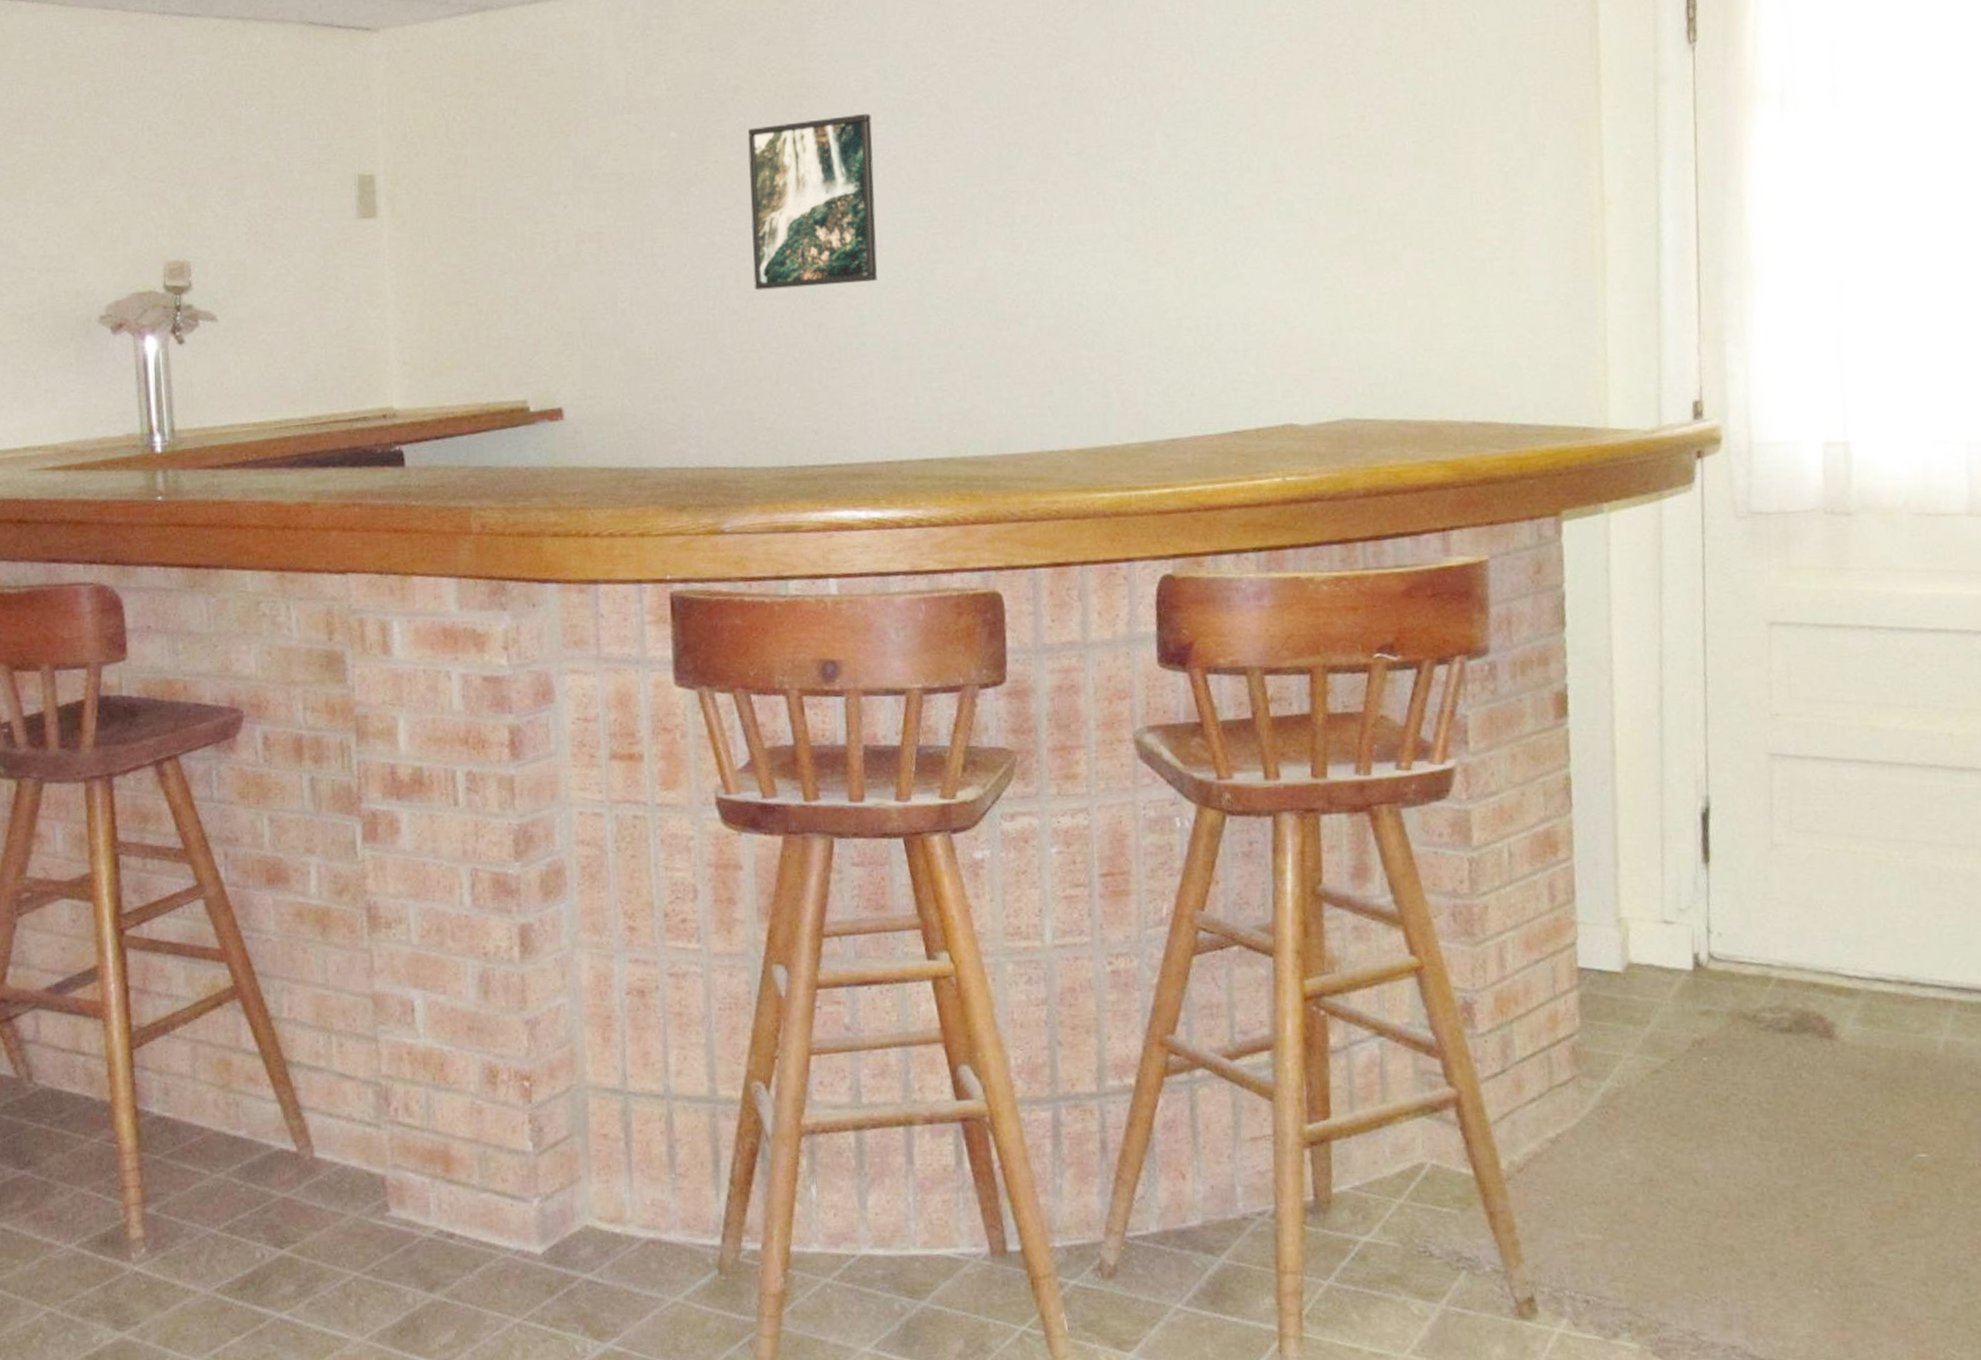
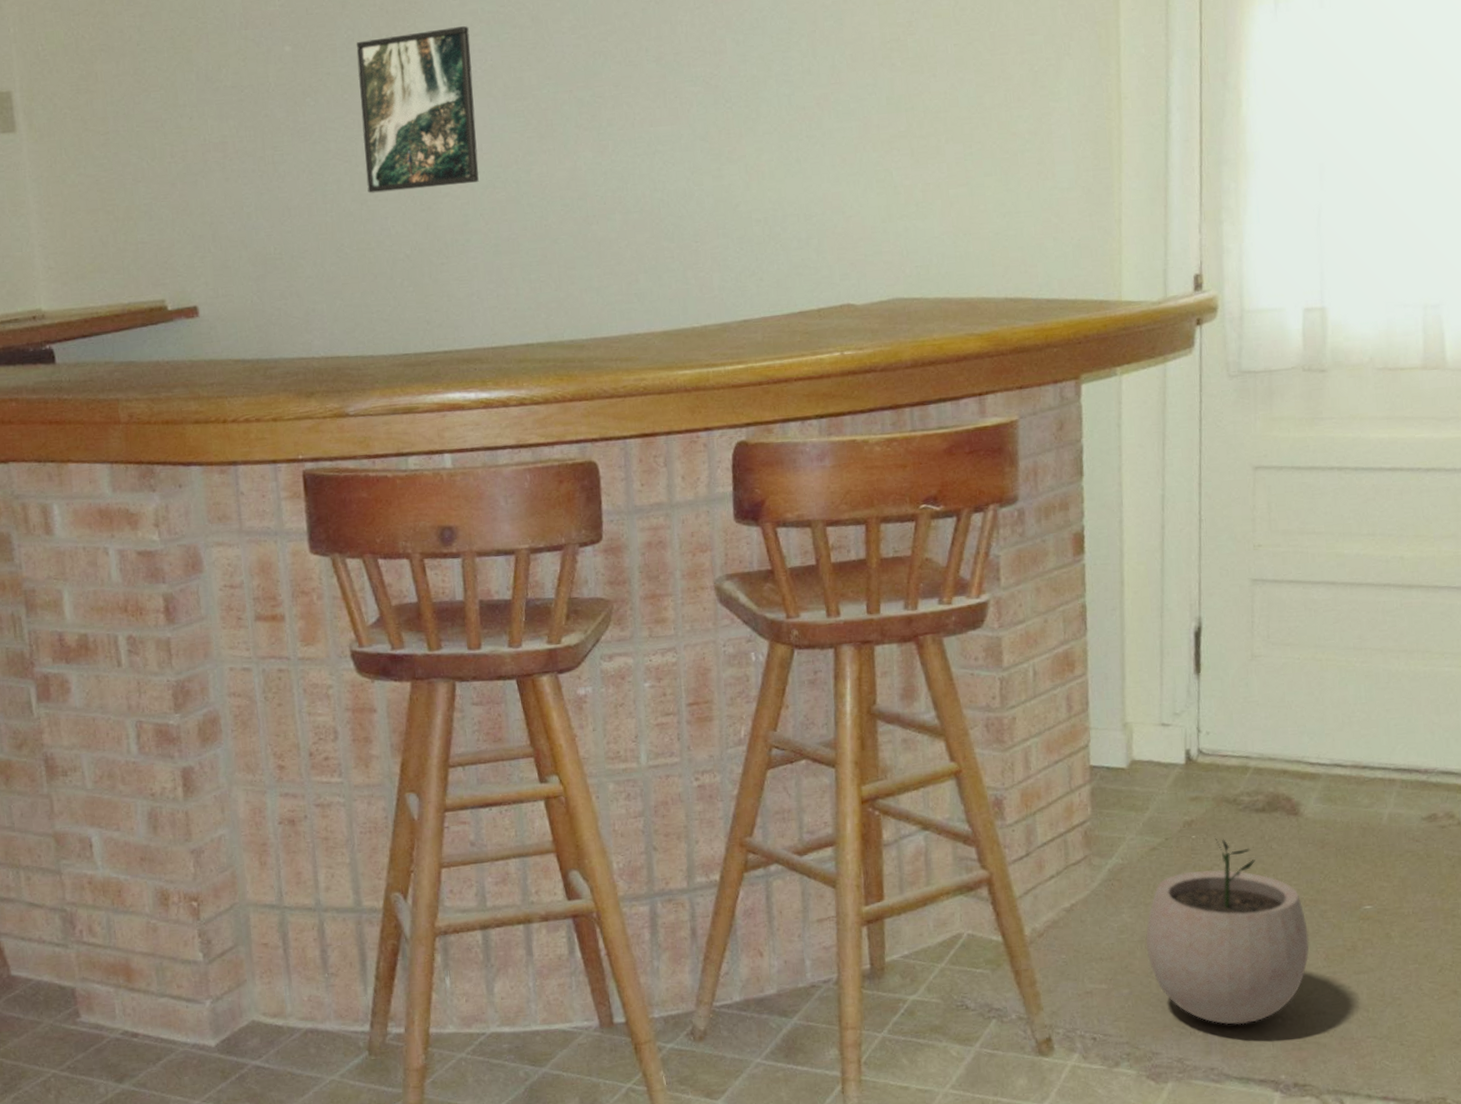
plant pot: none [1648,1059,1851,1294] -> present [1145,836,1309,1025]

